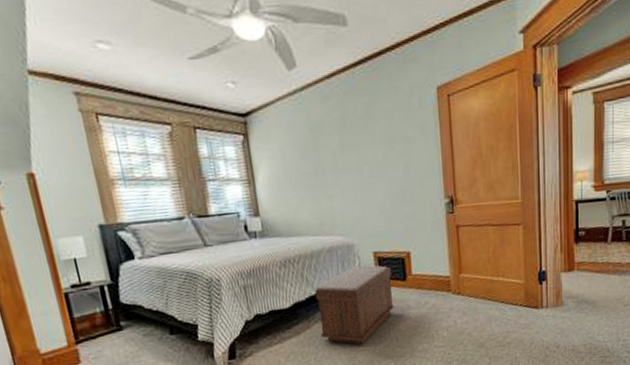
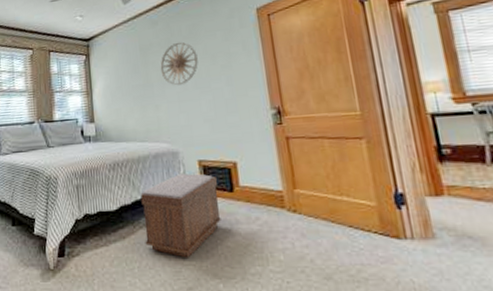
wall art: none [333,122,375,174] -> present [160,42,198,86]

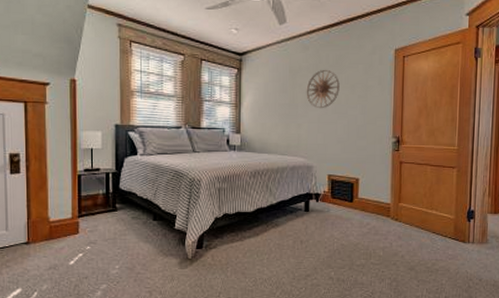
bench: present [140,173,221,258] -> none [275,185,341,252]

